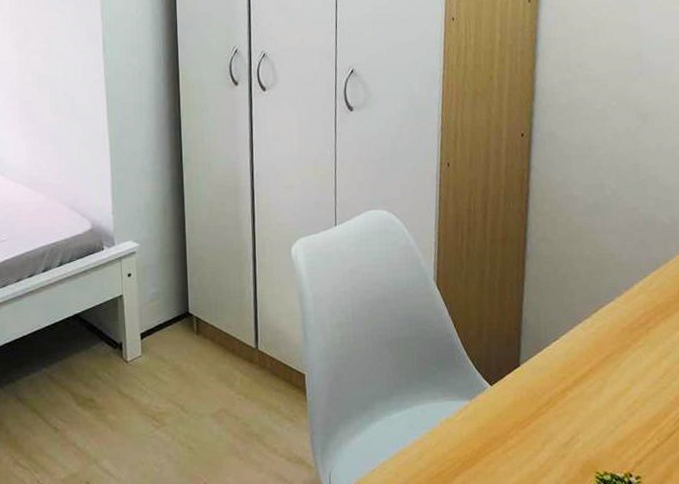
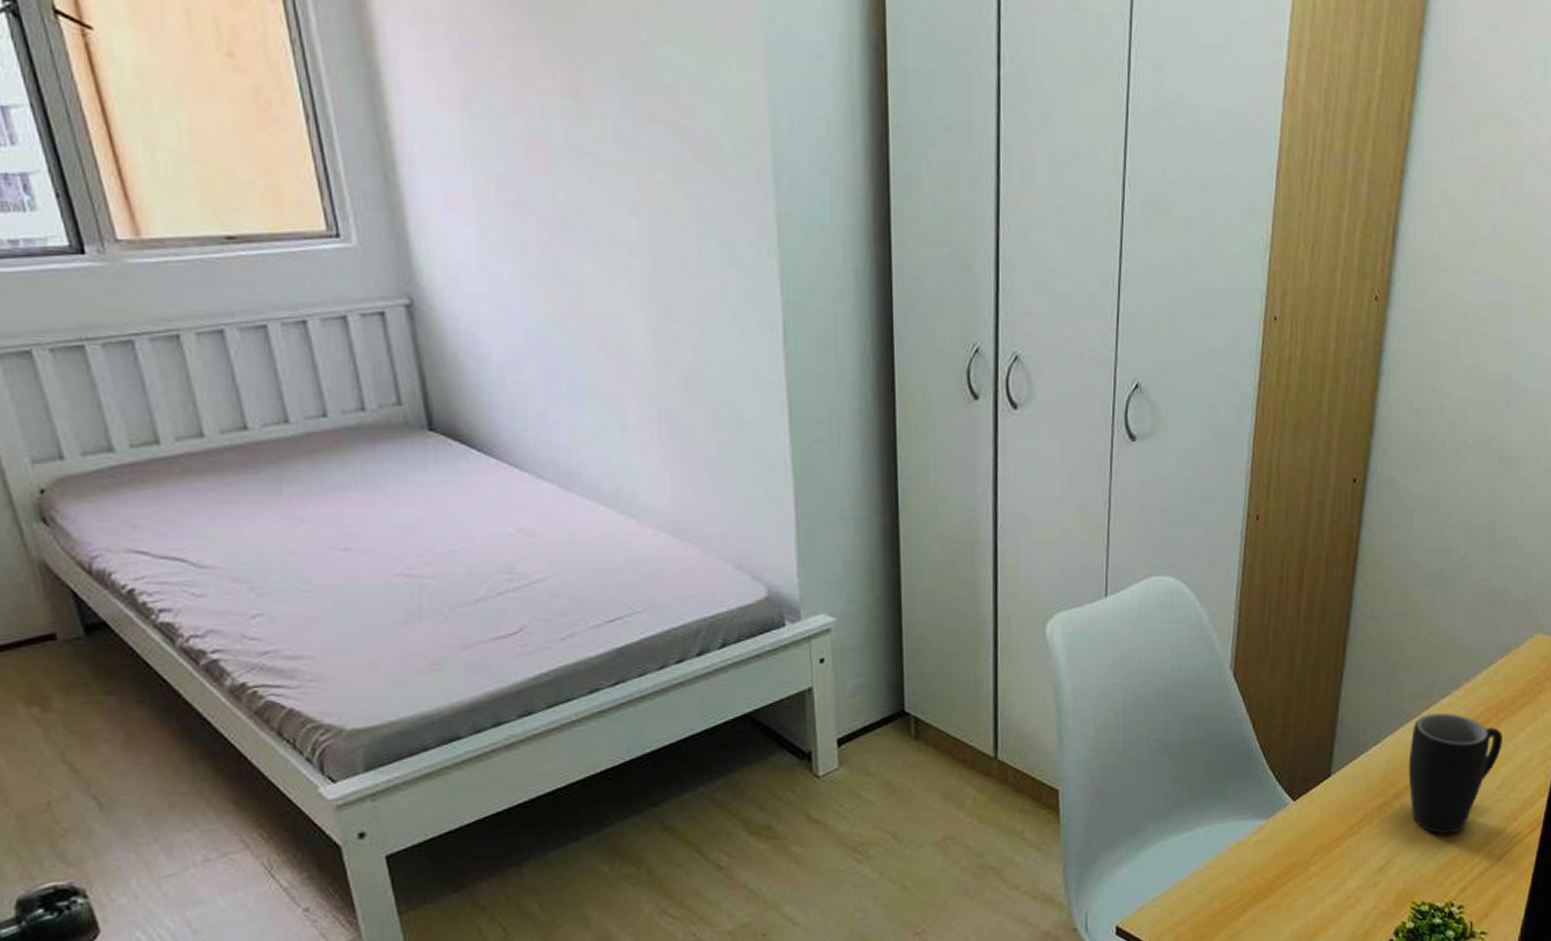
mug: none [583,315,662,416] -> present [1408,712,1503,835]

